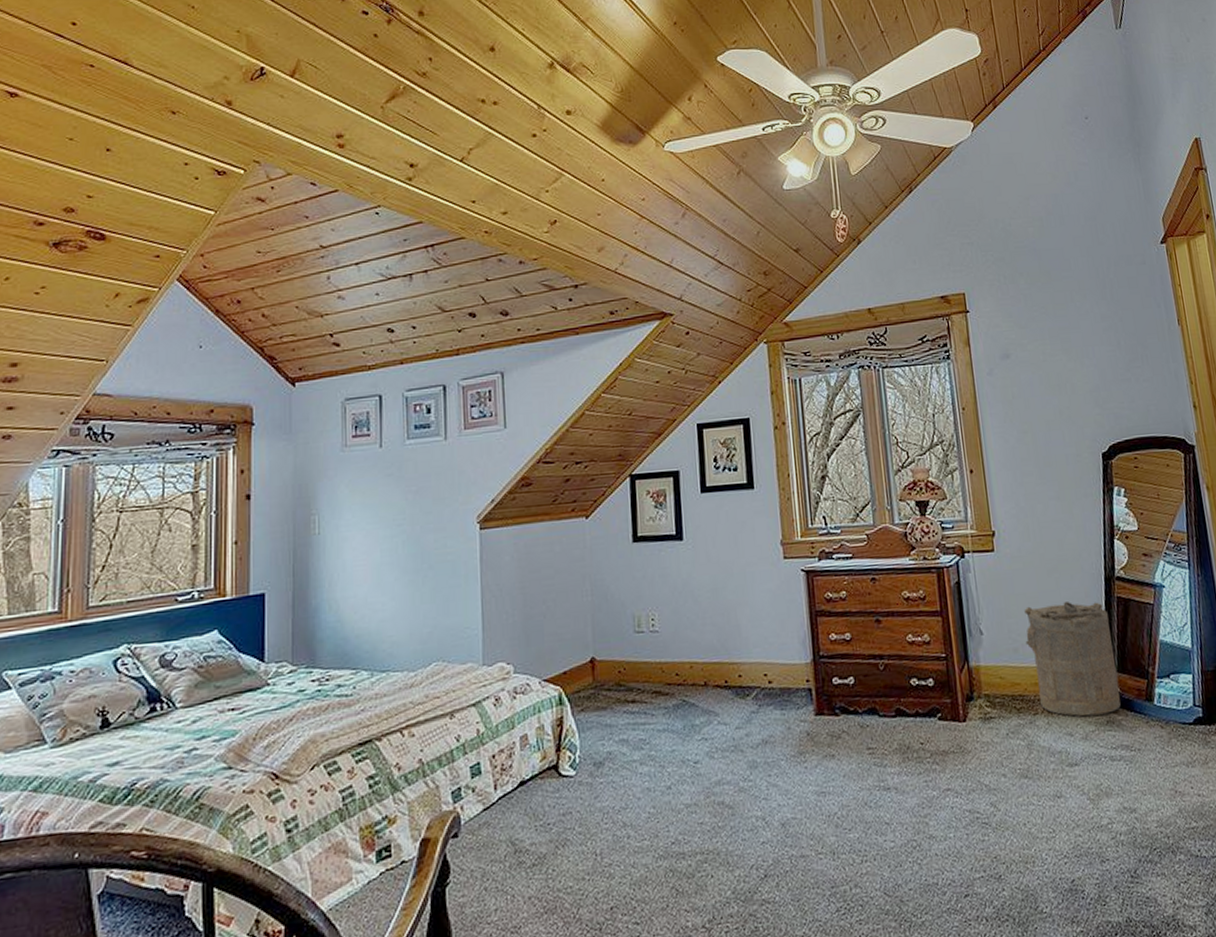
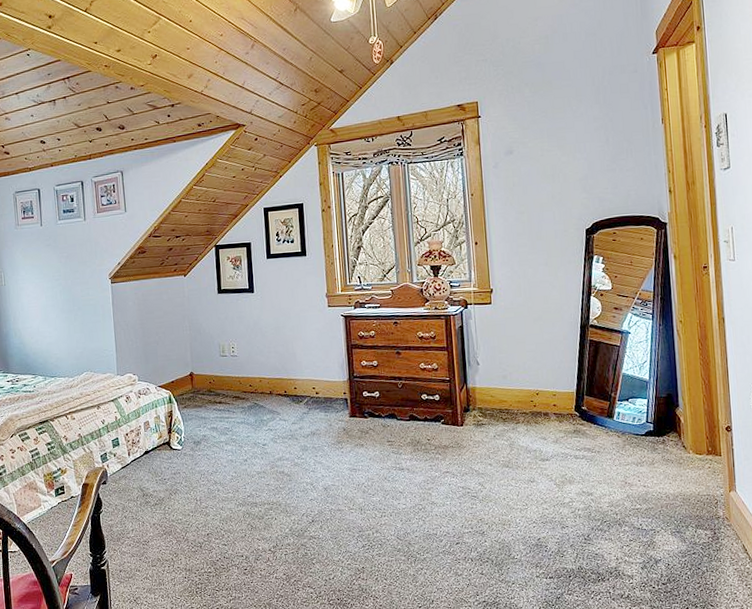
laundry hamper: present [1024,602,1121,717] -> none [513,343,586,427]

